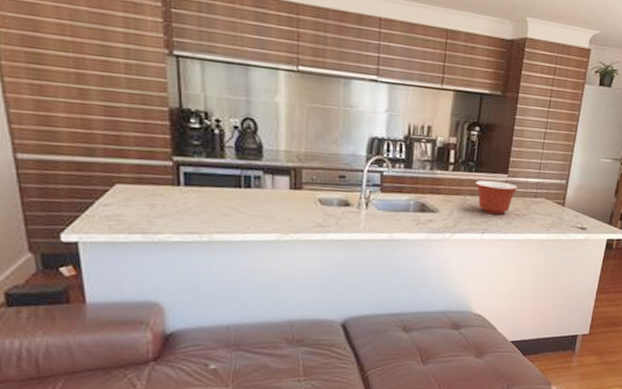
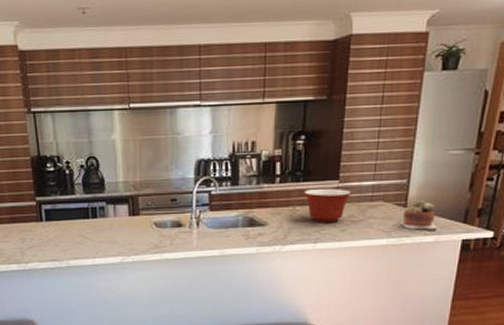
succulent plant: none [558,200,588,229] -> present [400,200,438,230]

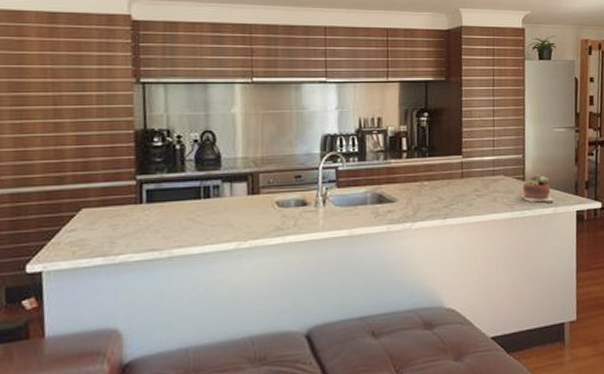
mixing bowl: present [304,188,352,222] -> none [430,163,475,197]

